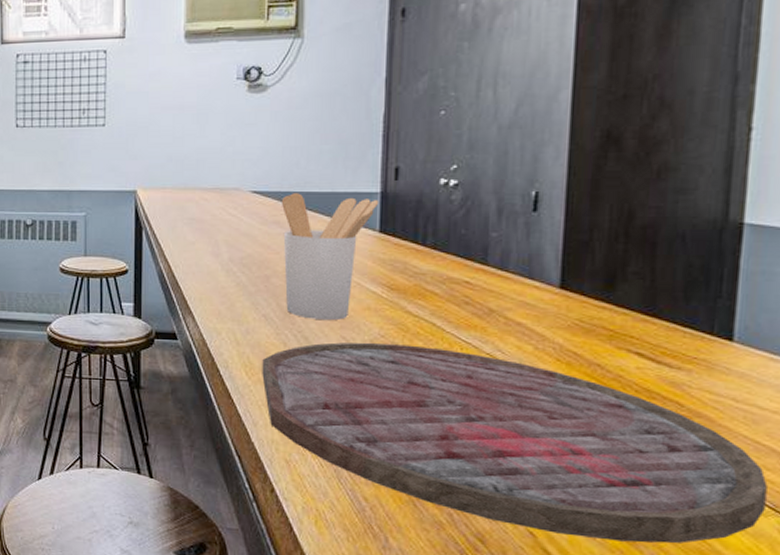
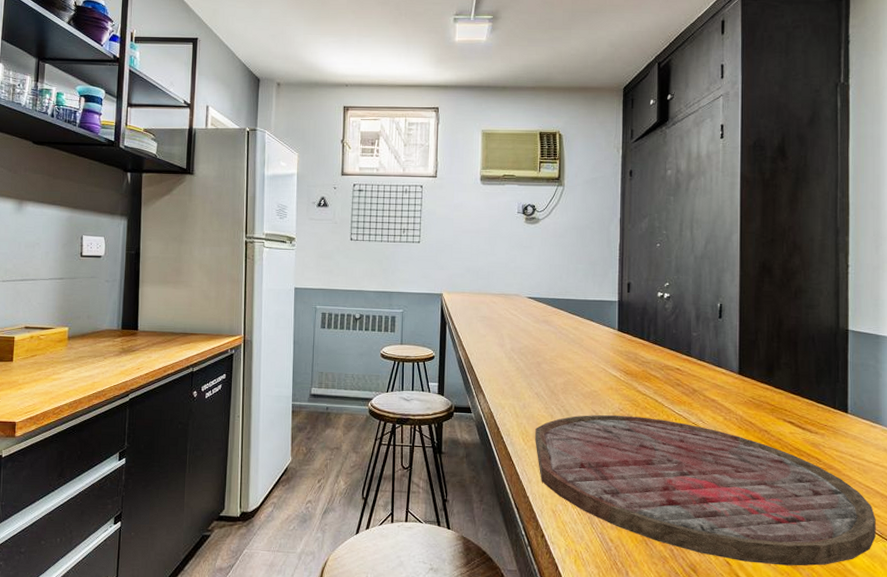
utensil holder: present [281,193,379,320] -> none [549,299,617,397]

